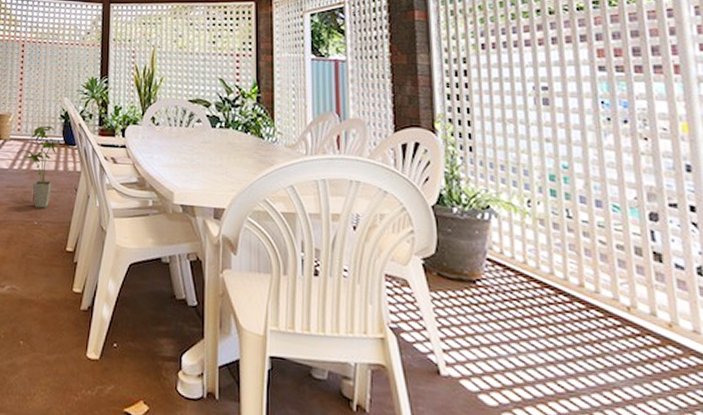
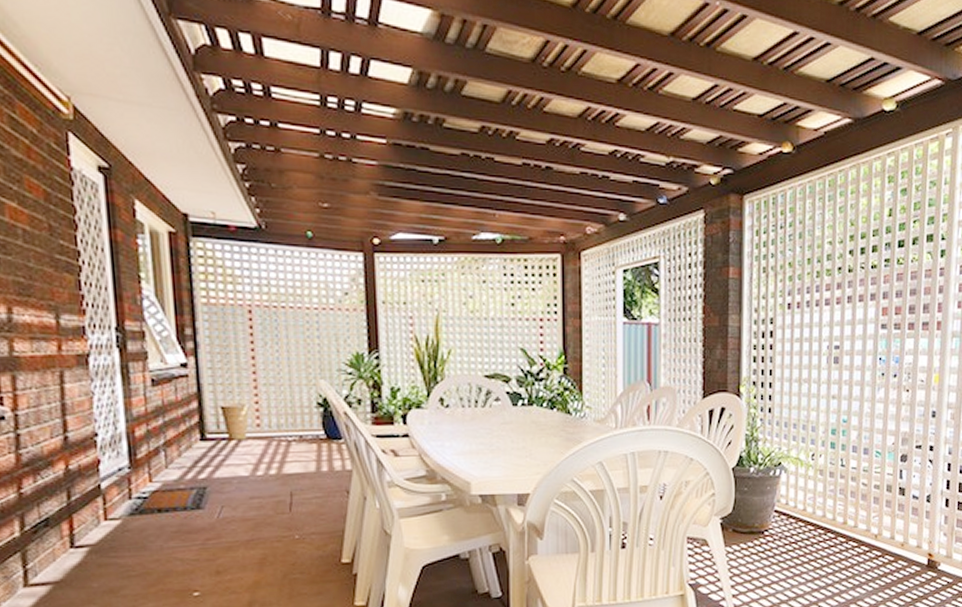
house plant: present [16,125,59,208] -> none [258,417,319,519]

